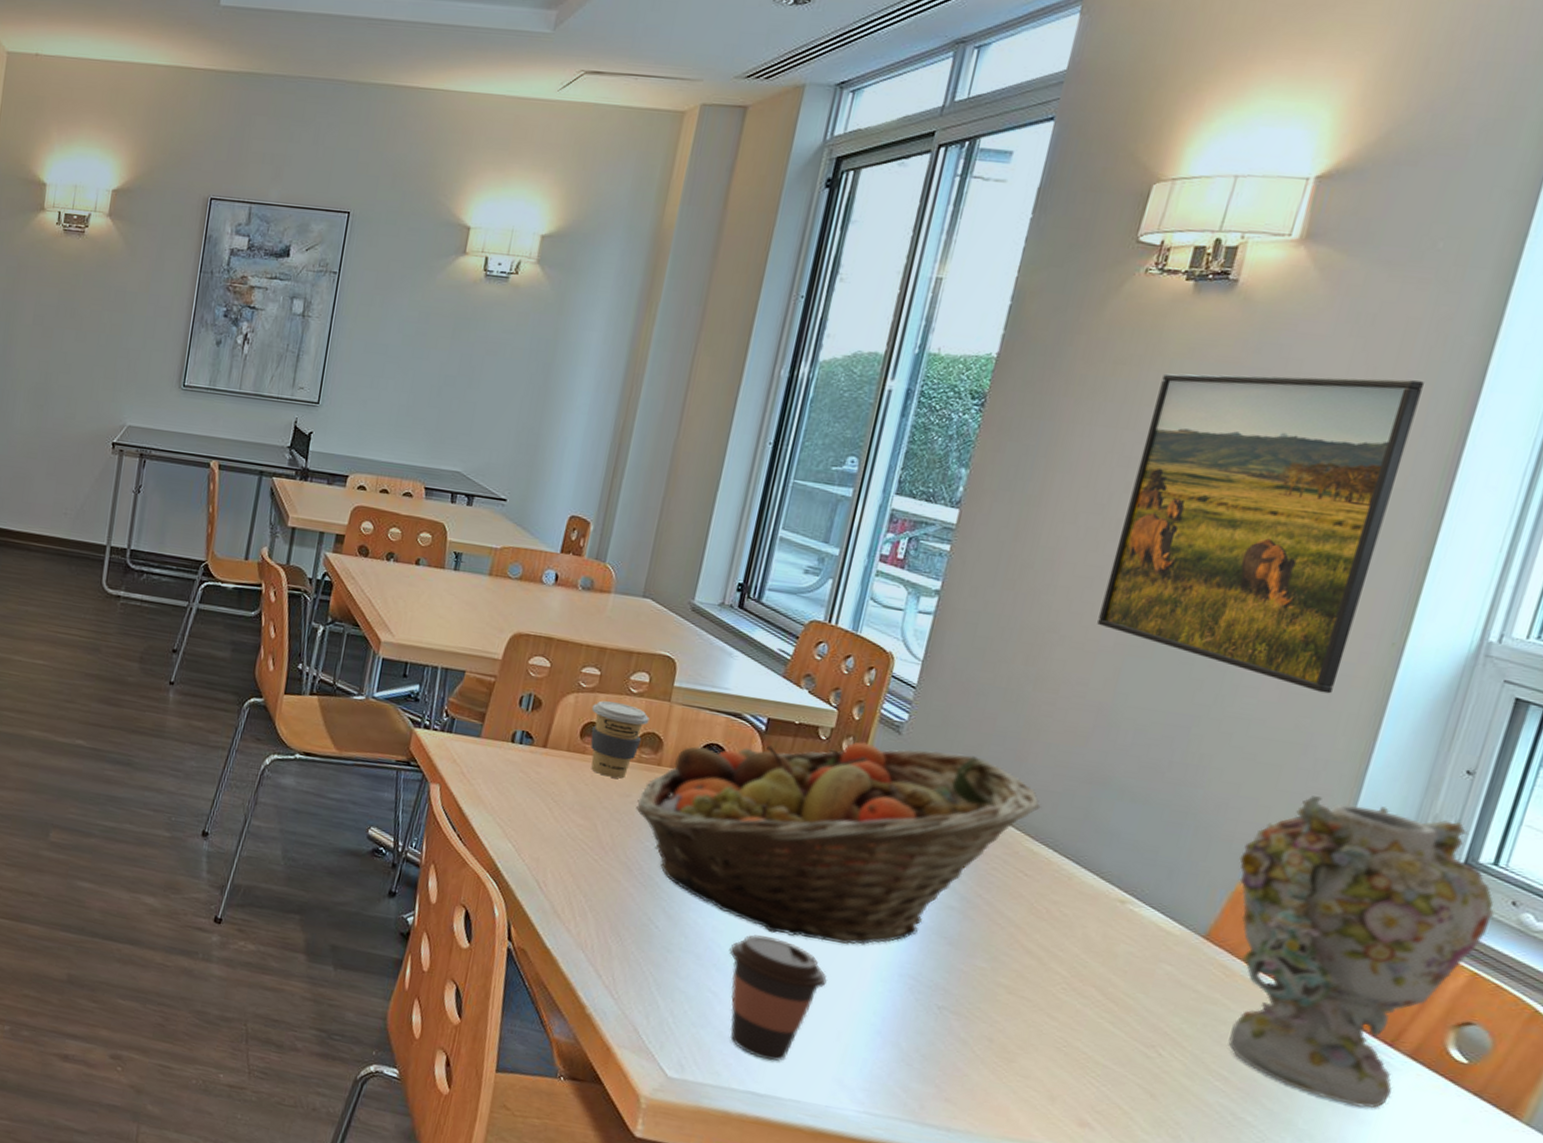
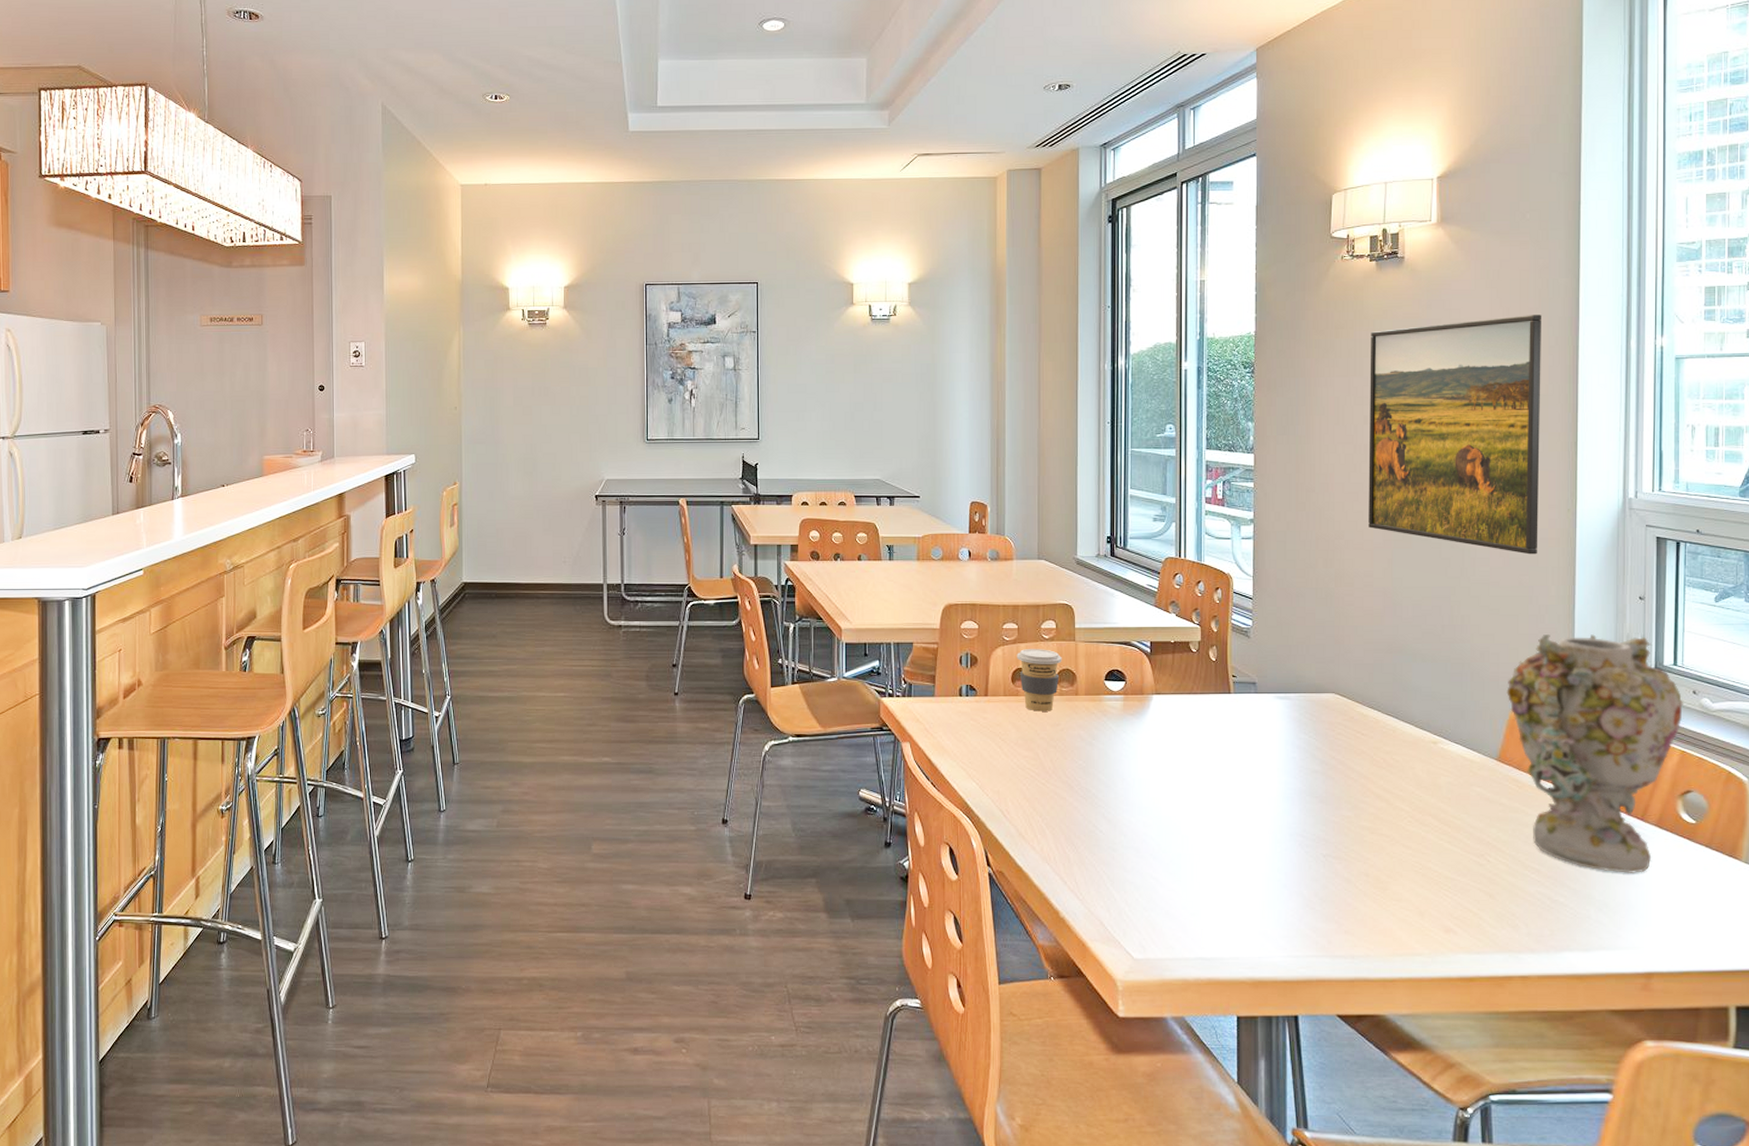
fruit basket: present [636,742,1041,945] -> none [1066,646,1361,818]
coffee cup: present [729,934,827,1061] -> none [1160,823,1238,928]

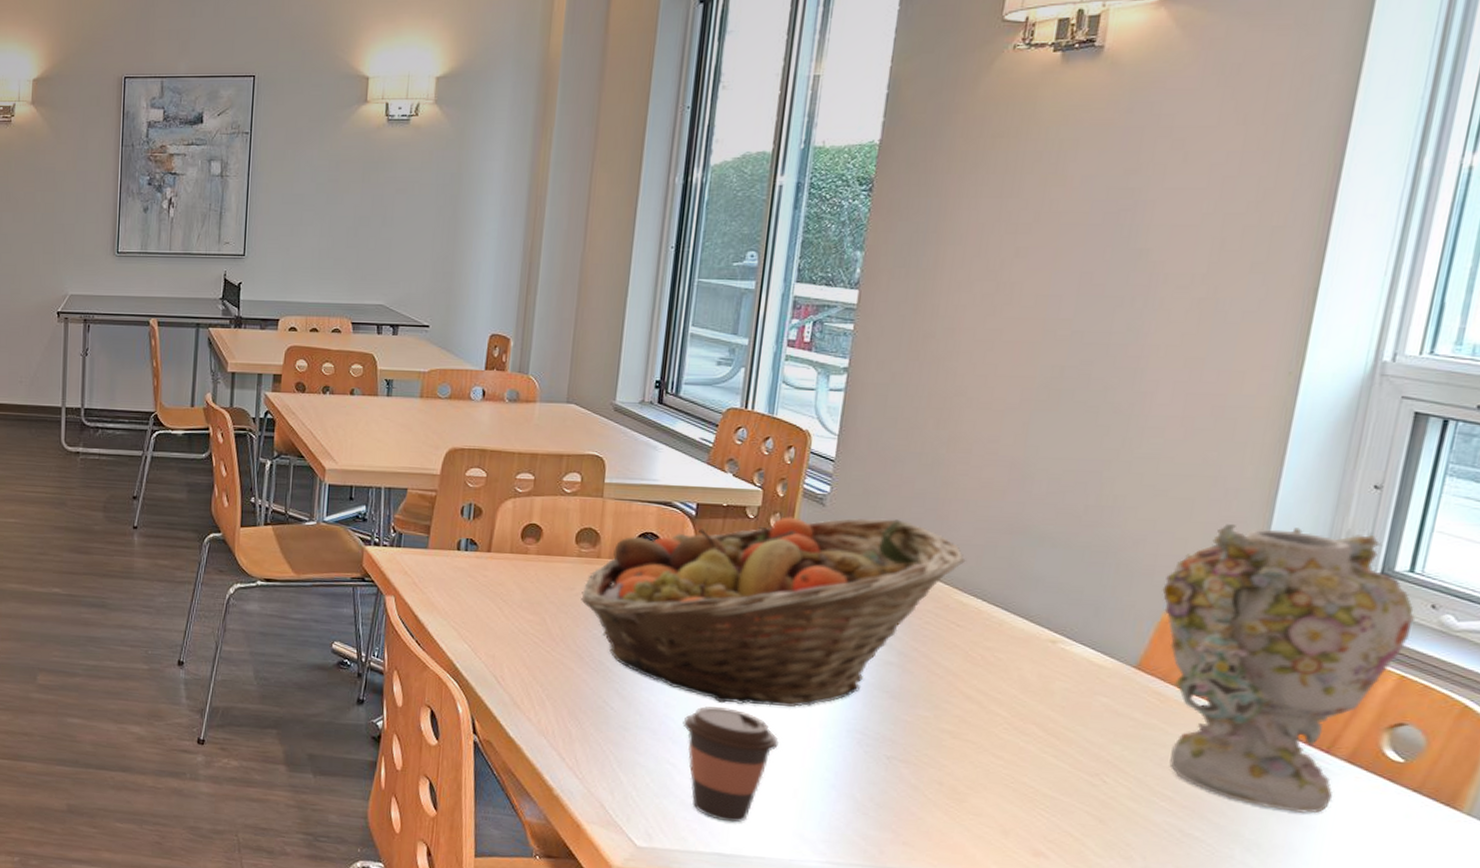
coffee cup: present [1017,649,1062,712] -> none [530,503,585,574]
fruit basket: none [1066,646,1361,818] -> present [581,517,966,707]
coffee cup: none [1160,823,1238,928] -> present [683,706,779,823]
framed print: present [1368,315,1541,555] -> none [1002,122,1294,427]

